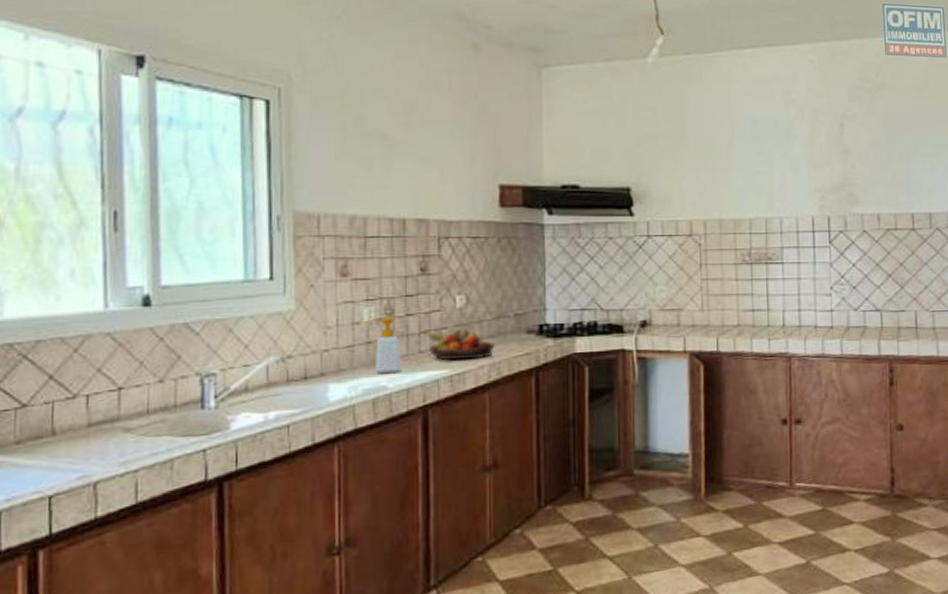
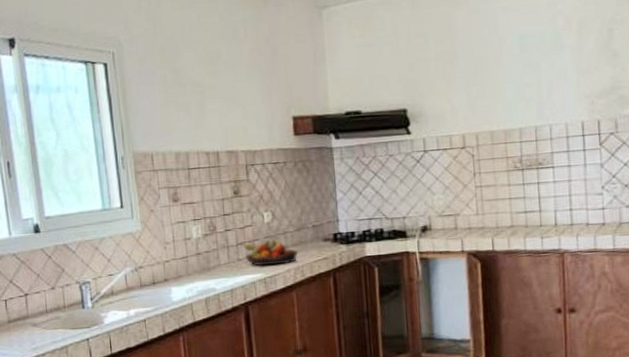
soap bottle: present [363,316,402,374] -> none [193,232,226,279]

